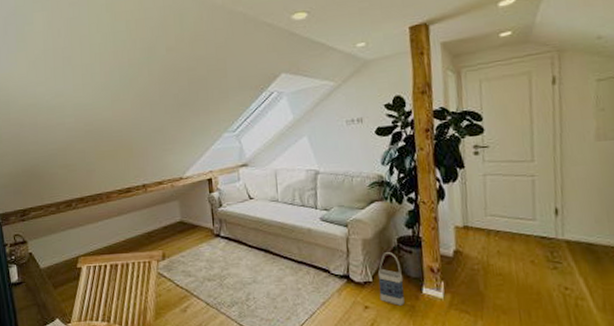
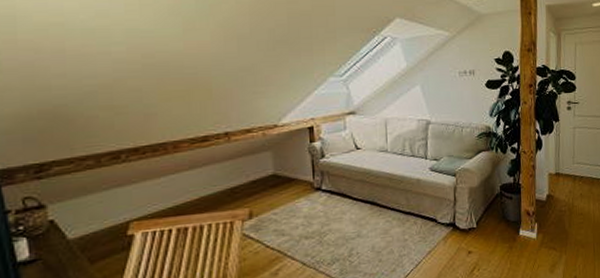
bag: present [378,252,405,306] -> none [482,199,504,248]

